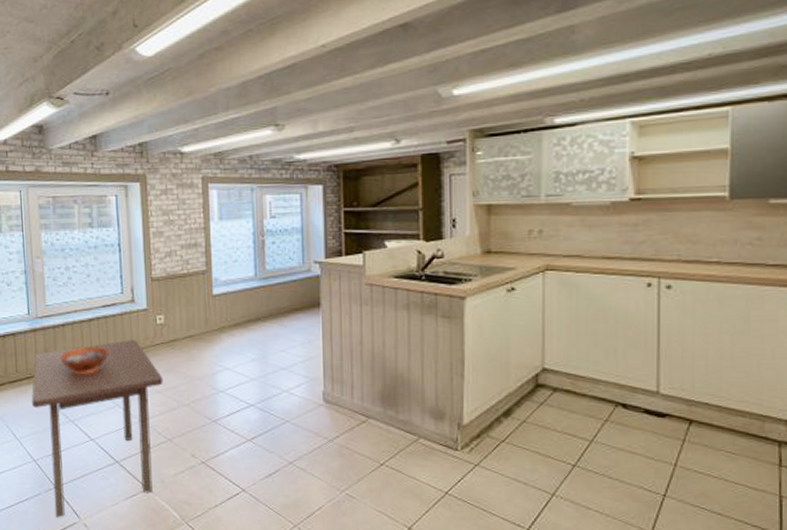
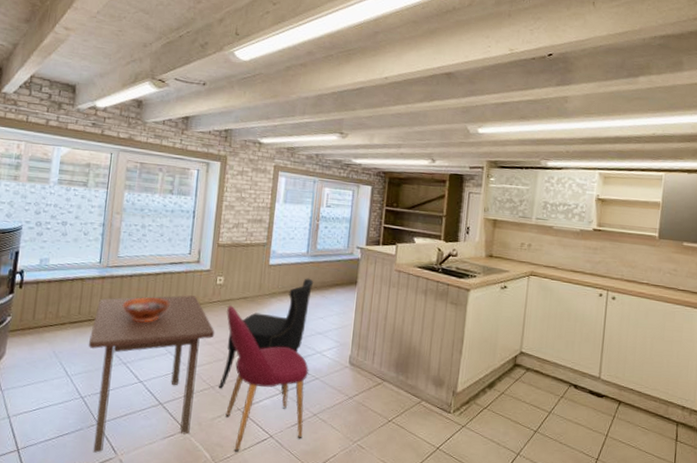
dining chair: none [172,346,280,510] -> present [225,305,310,452]
dining chair: none [177,305,268,442] -> present [219,278,314,394]

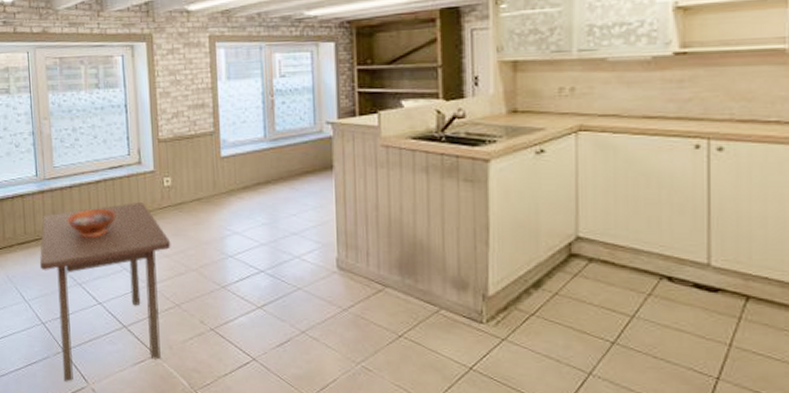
dining chair: present [219,278,314,394] -> none [185,168,278,310]
dining chair: present [225,305,310,452] -> none [179,210,292,379]

